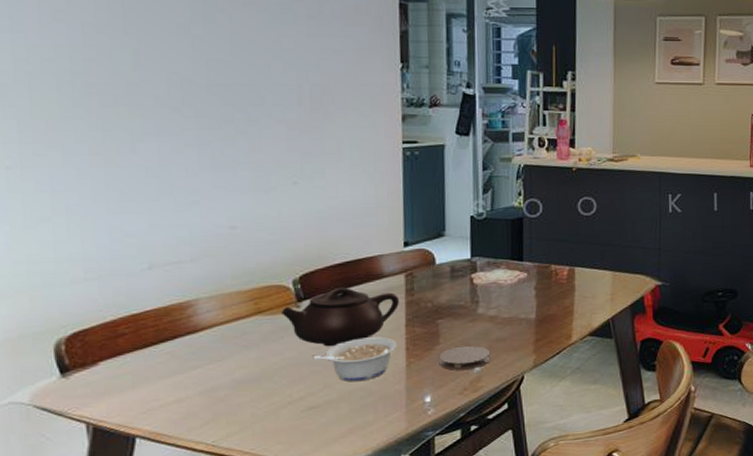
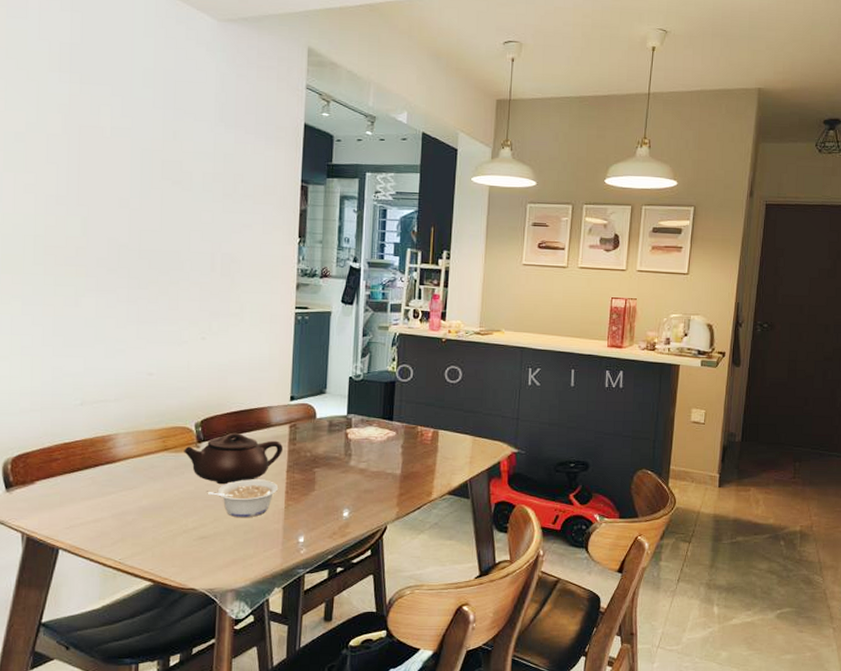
coaster: present [438,345,491,371] -> none [313,494,359,517]

